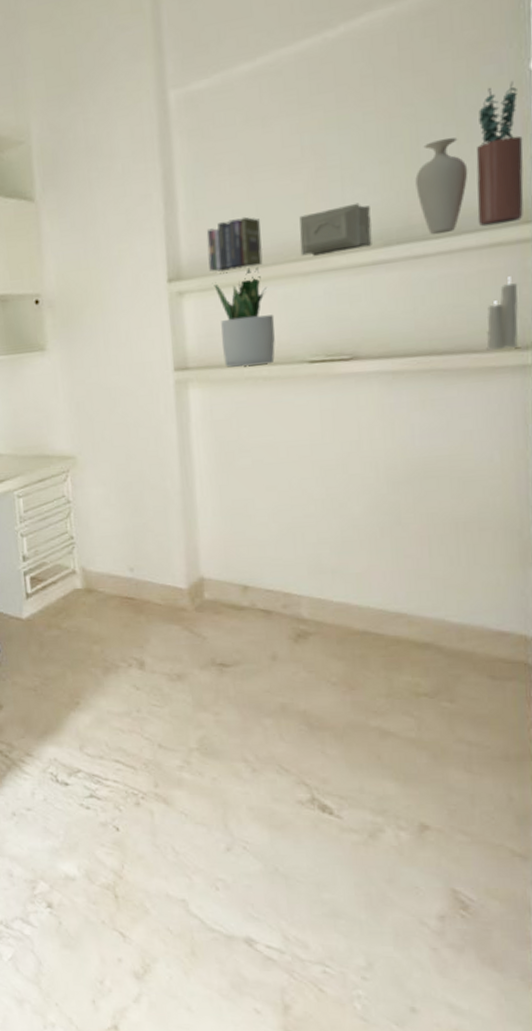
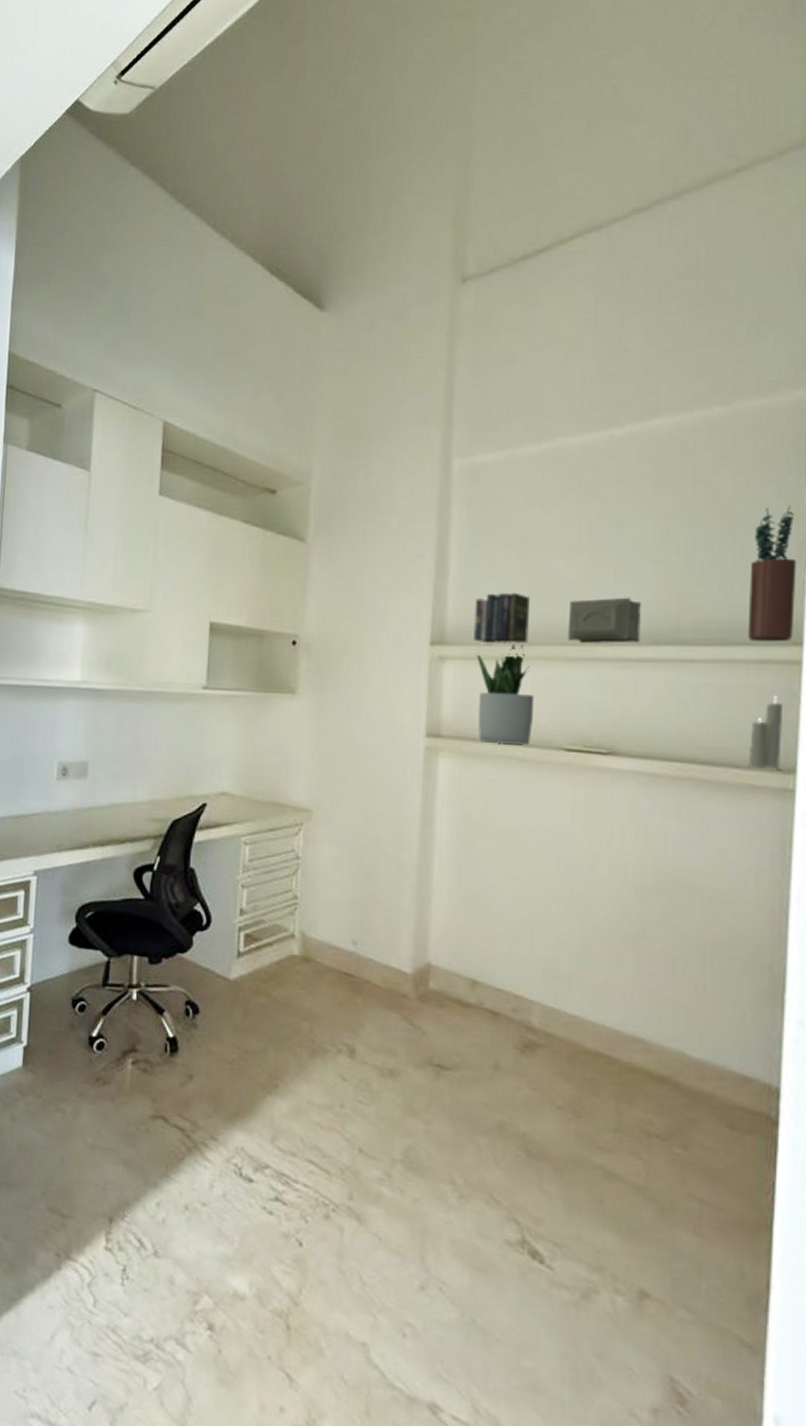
vase: present [415,137,468,235] -> none [688,550,741,642]

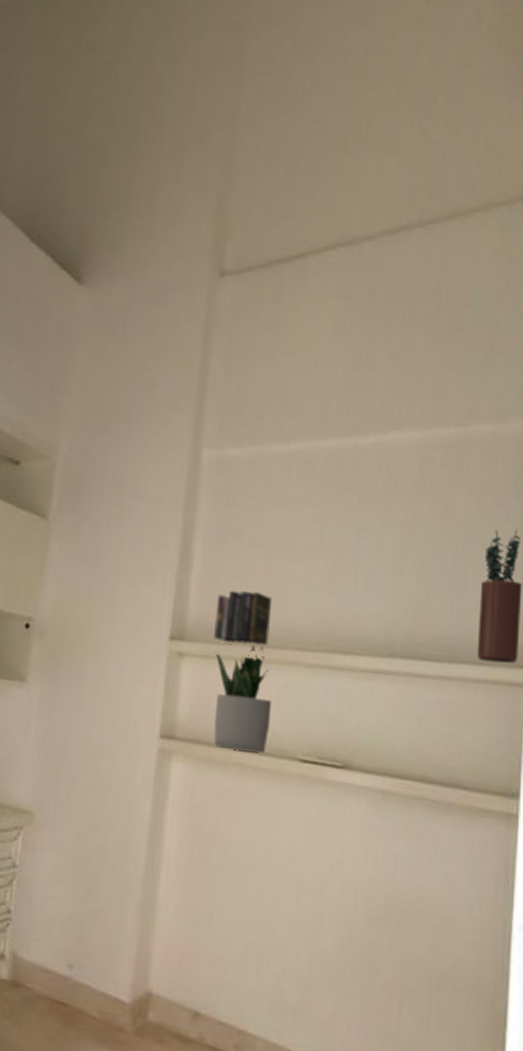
decorative box: present [567,597,641,644] -> none [306,605,379,654]
candle: present [748,695,784,770] -> none [475,717,509,794]

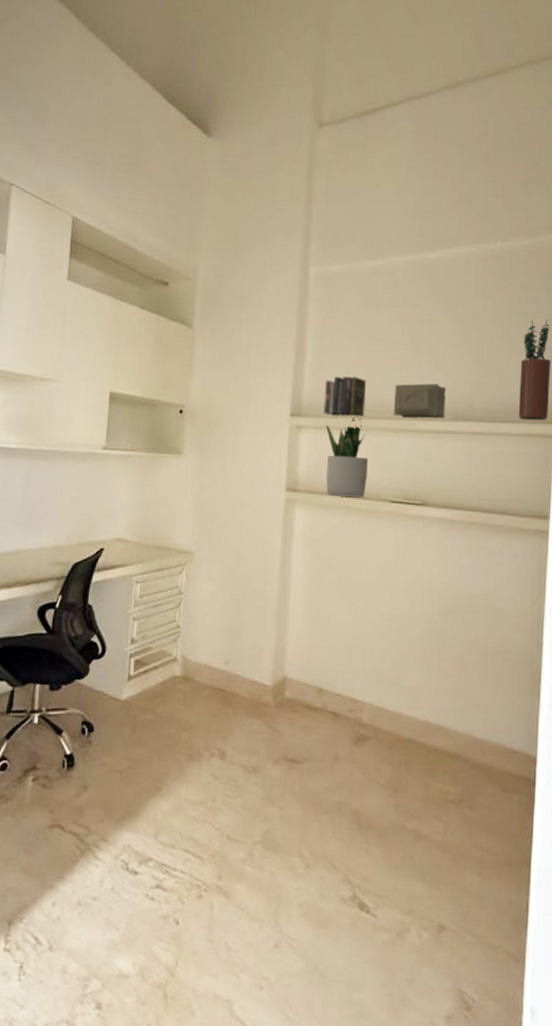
decorative box: none [306,605,379,654] -> present [393,383,446,419]

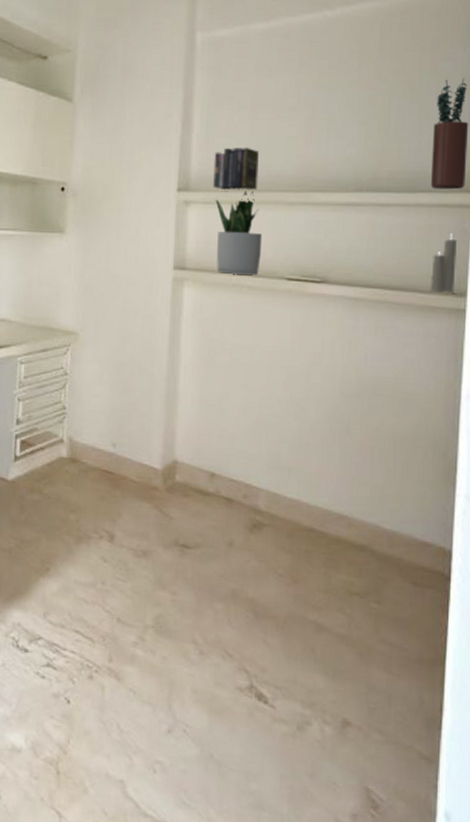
decorative box: present [393,383,446,419] -> none [289,152,348,191]
candle: none [517,461,542,517] -> present [430,233,458,294]

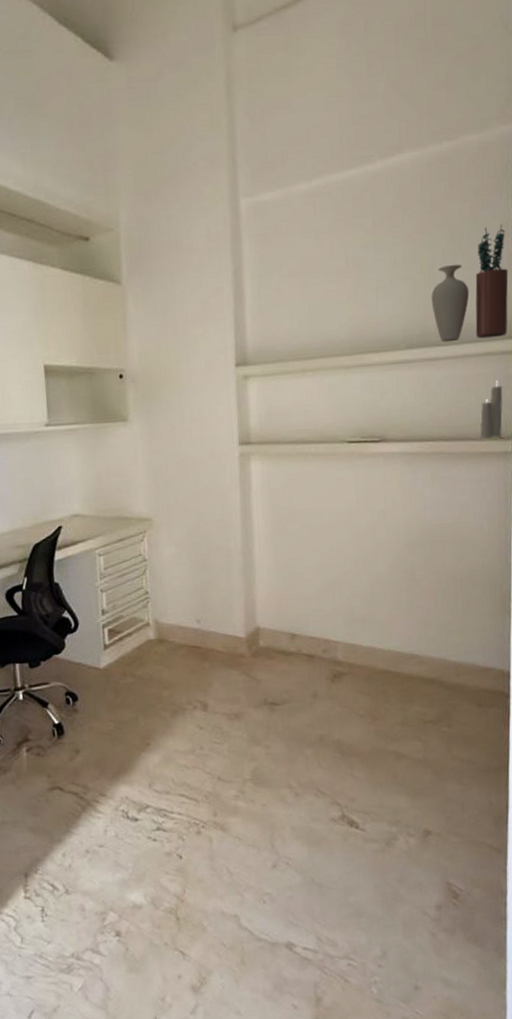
books: present [213,147,260,191] -> none [268,314,313,360]
planter: present [214,190,263,276] -> none [272,358,322,444]
vase: none [385,113,426,190] -> present [431,265,470,343]

